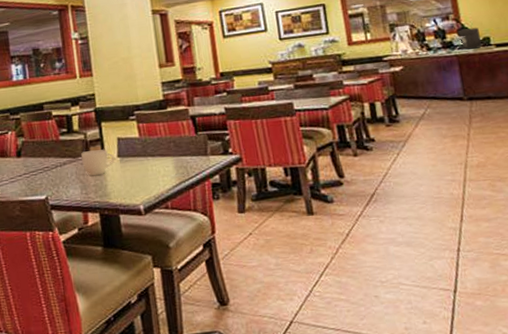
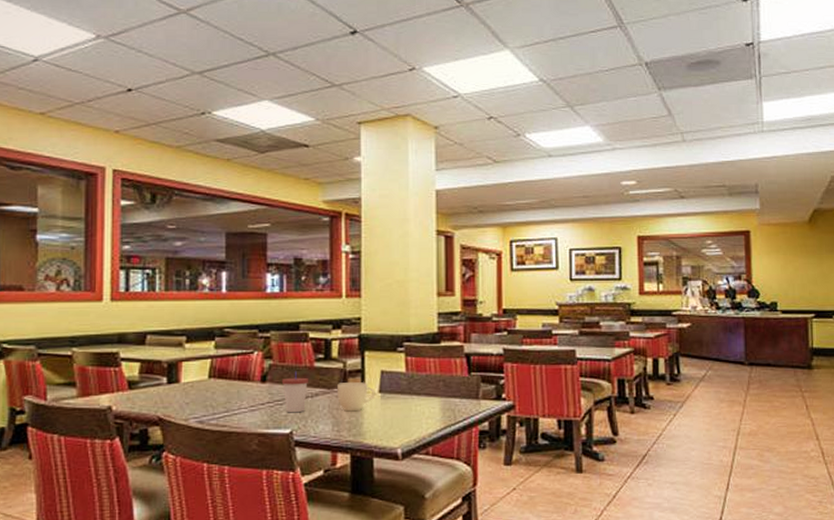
cup: none [33,145,57,182] -> present [281,371,309,413]
coffee maker: present [457,27,483,50] -> none [747,291,770,313]

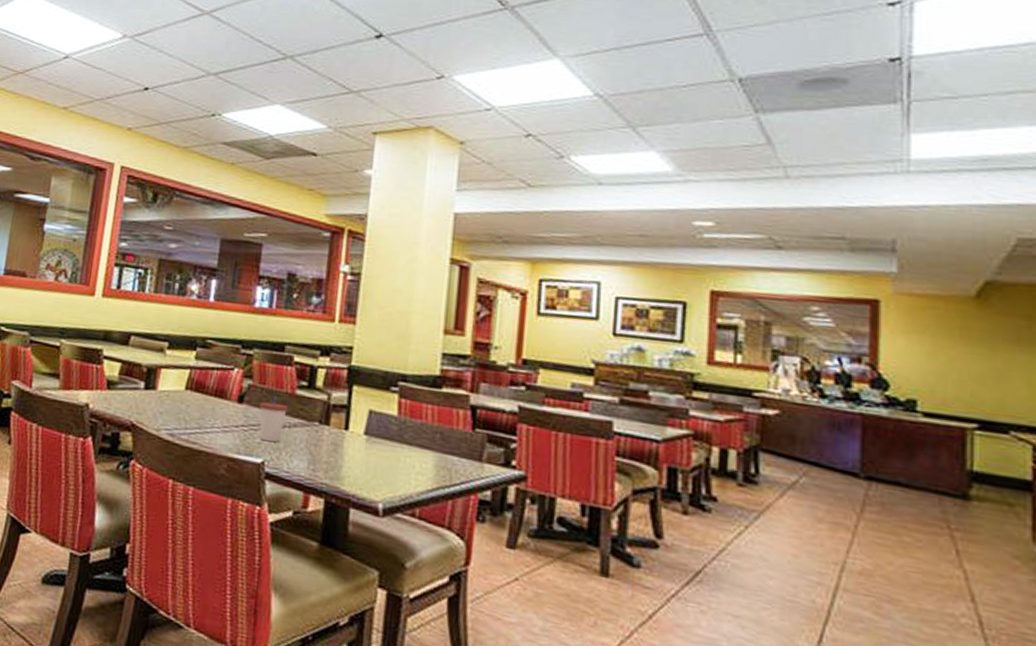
cup: present [336,381,376,412] -> none [316,416,361,452]

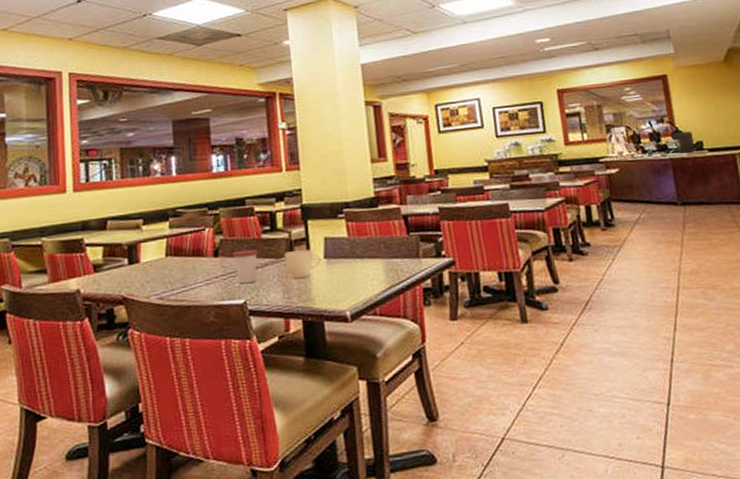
cup: none [316,416,361,452] -> present [284,249,321,279]
coffee maker: none [867,380,904,412] -> present [671,131,696,154]

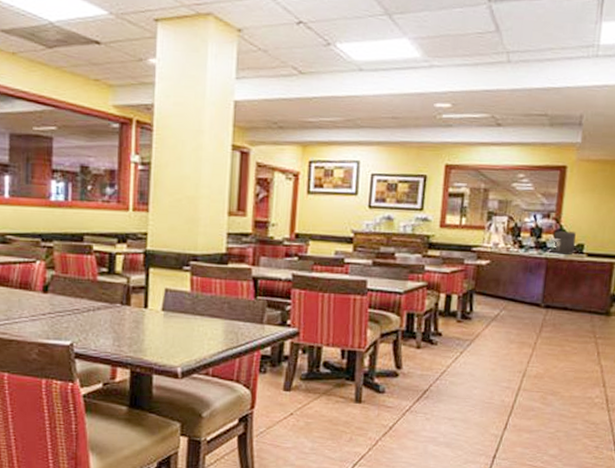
cup: present [232,244,258,284] -> none [63,283,92,326]
cup: present [284,249,321,279] -> none [119,297,159,328]

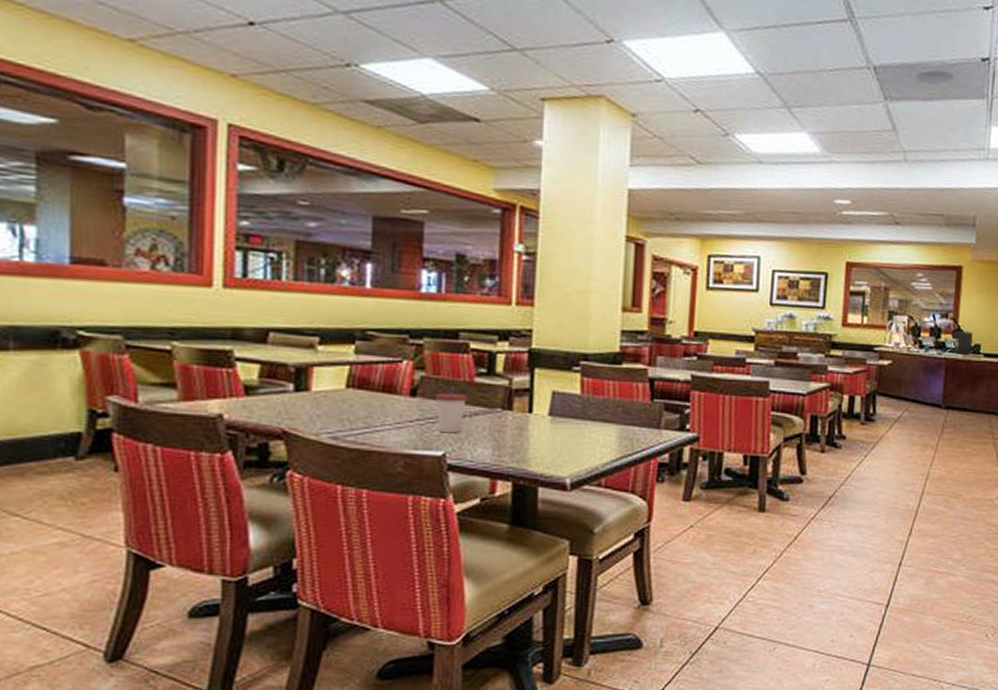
cup: none [63,283,92,326] -> present [434,386,468,434]

